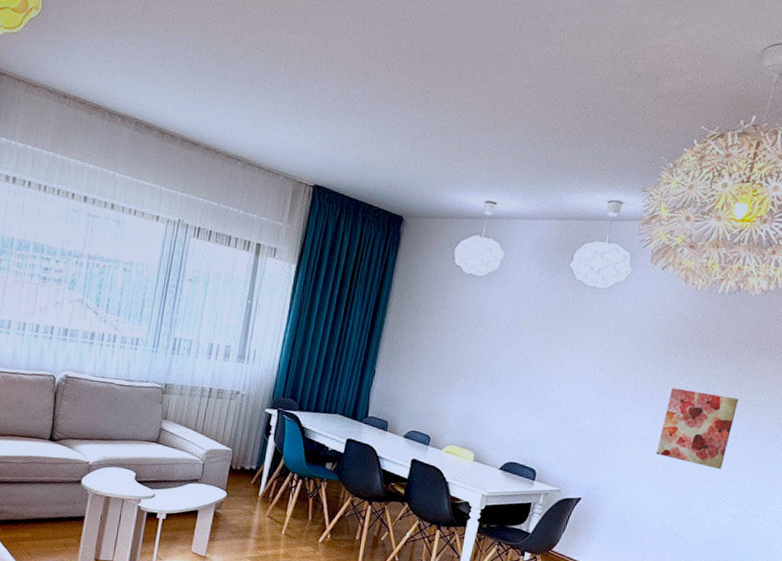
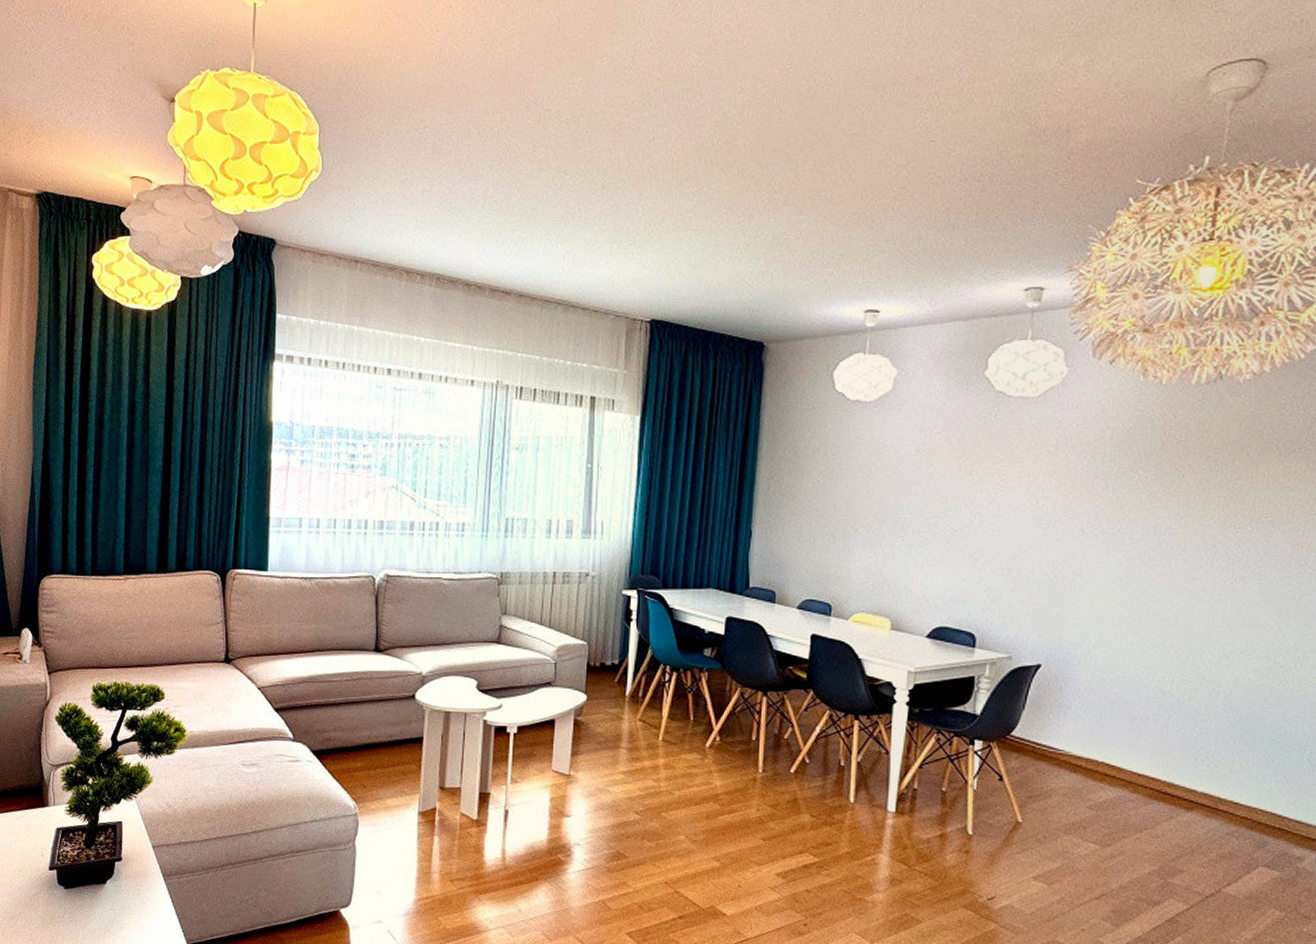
wall art: present [656,387,739,470] -> none [1137,512,1242,612]

